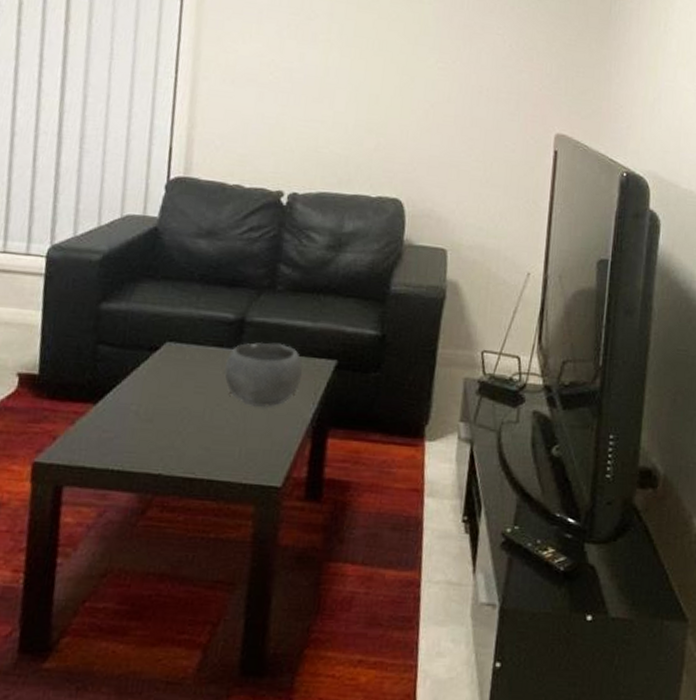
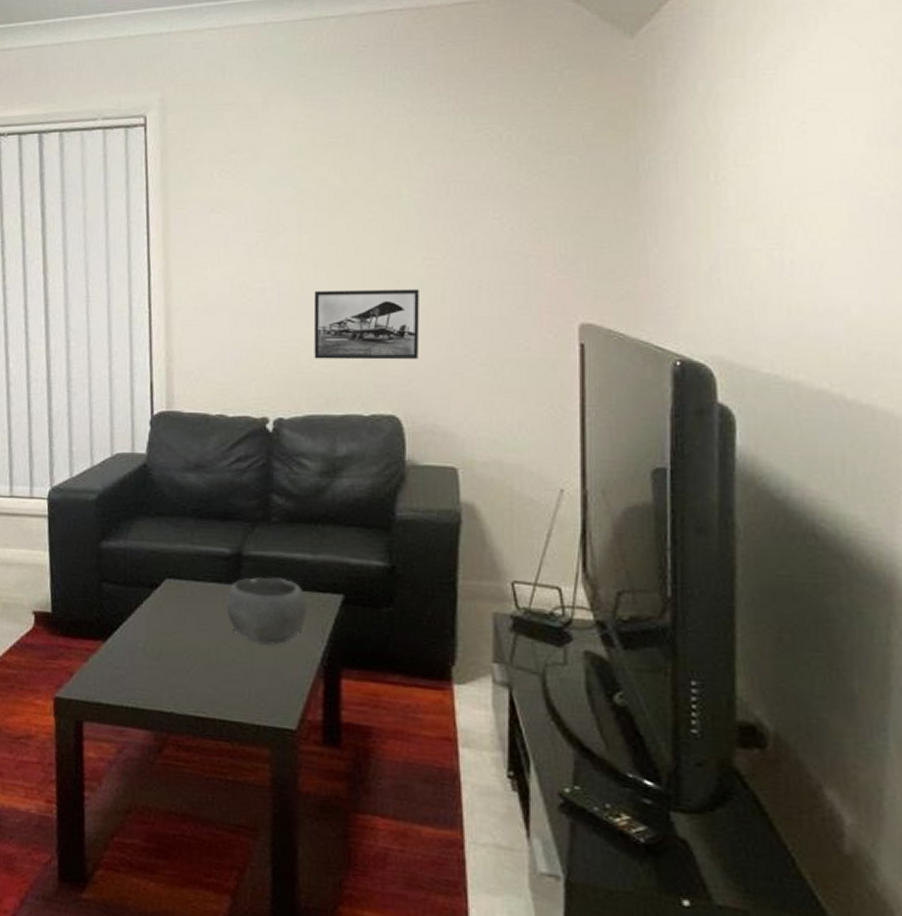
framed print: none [331,77,430,150] -> present [313,289,419,360]

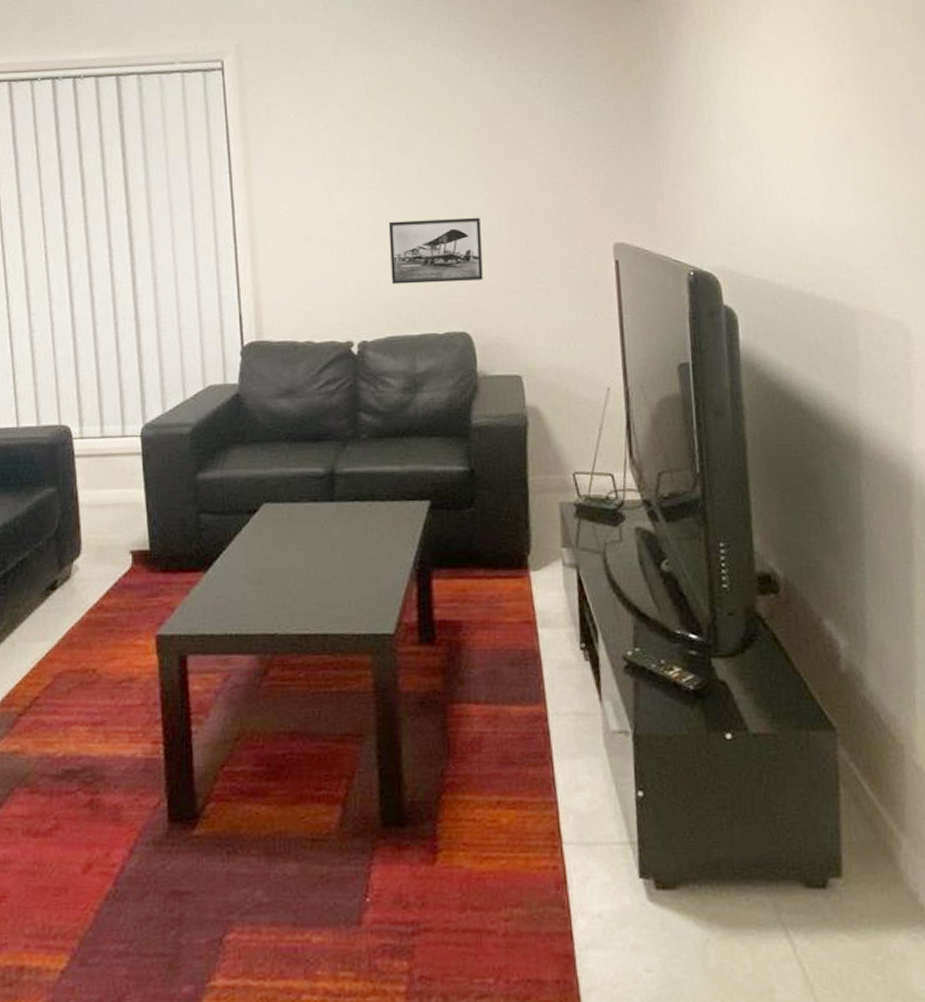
bowl: present [226,576,308,646] -> none [323,491,399,558]

